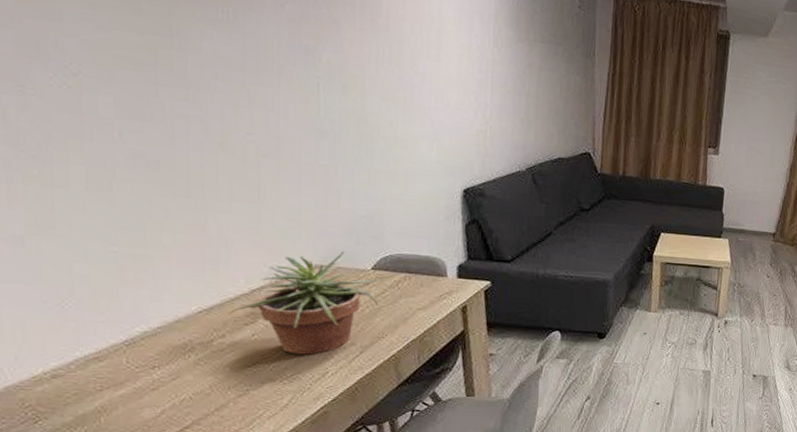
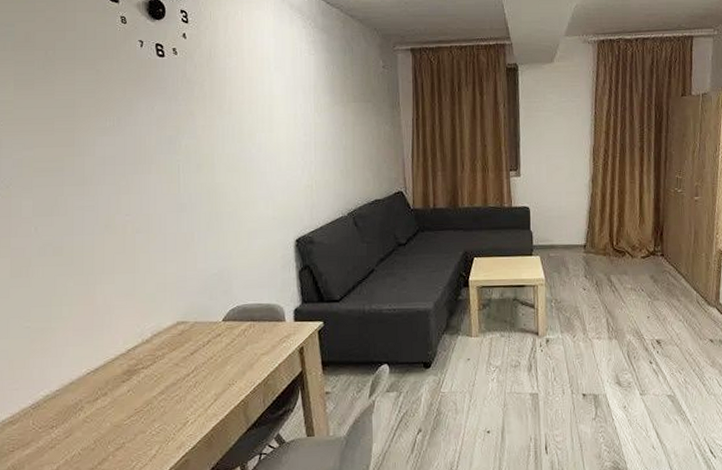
potted plant: present [229,251,387,355] -> none [110,307,235,406]

